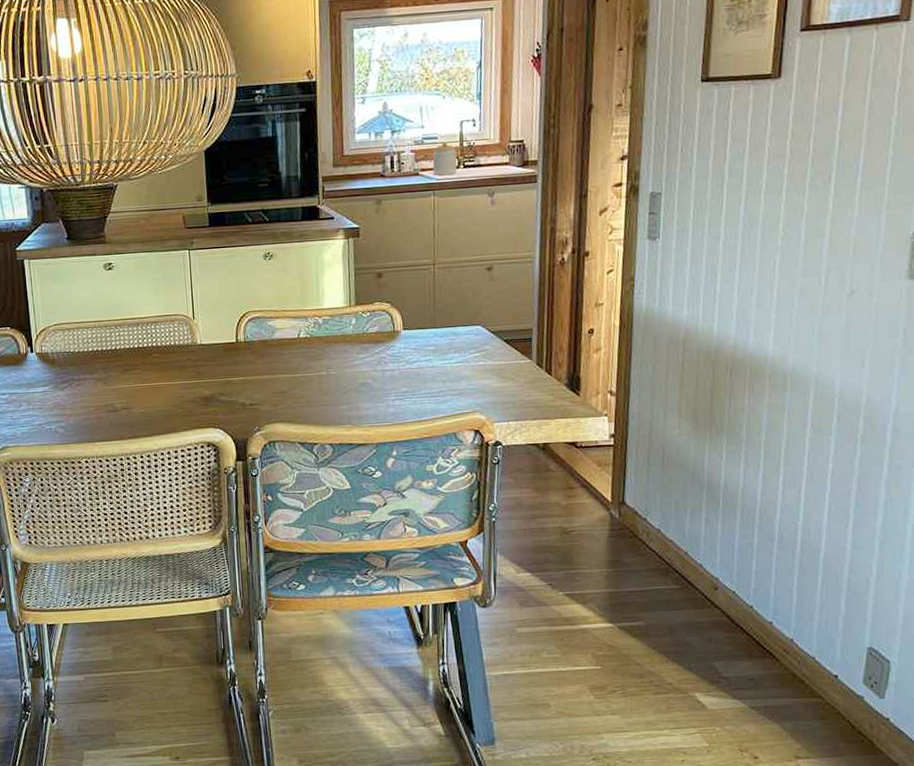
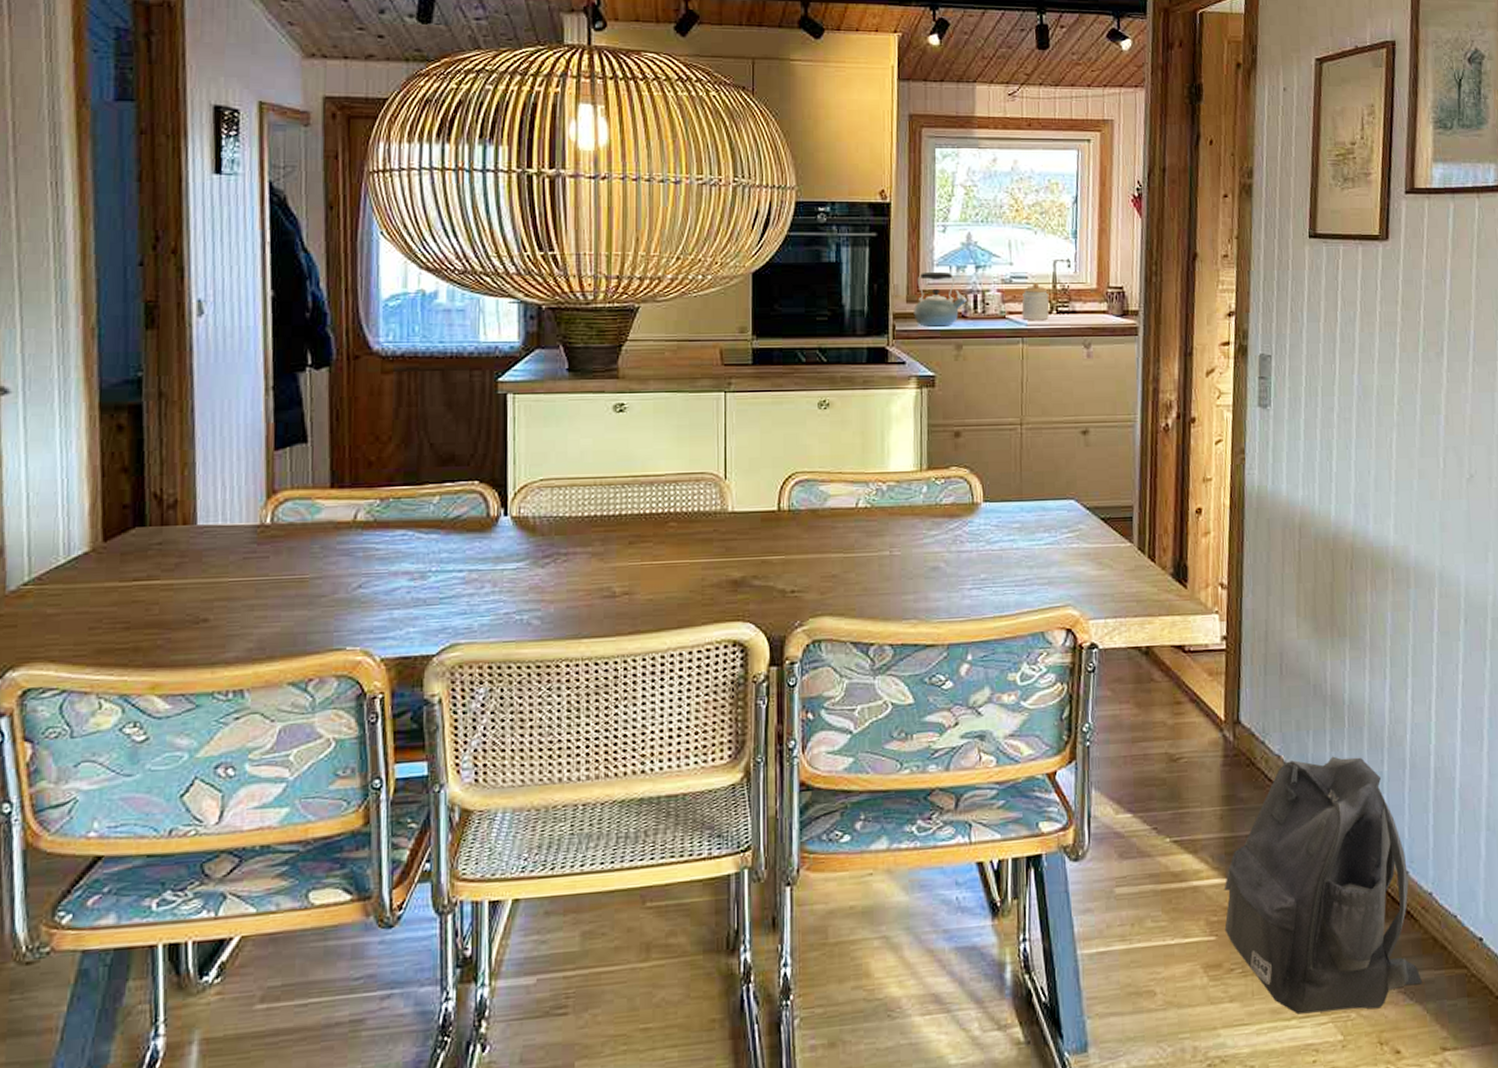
kettle: none [339,138,385,186] -> present [913,271,967,327]
backpack: none [608,530,781,726] -> present [1224,756,1423,1015]

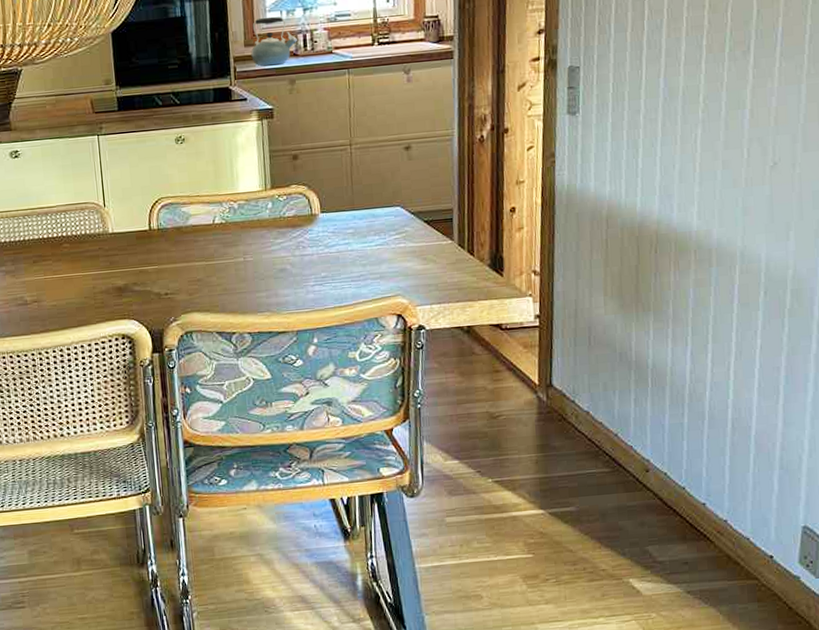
jar: present [1021,283,1050,321] -> none [346,19,371,54]
backpack: present [1224,756,1423,1015] -> none [539,411,717,614]

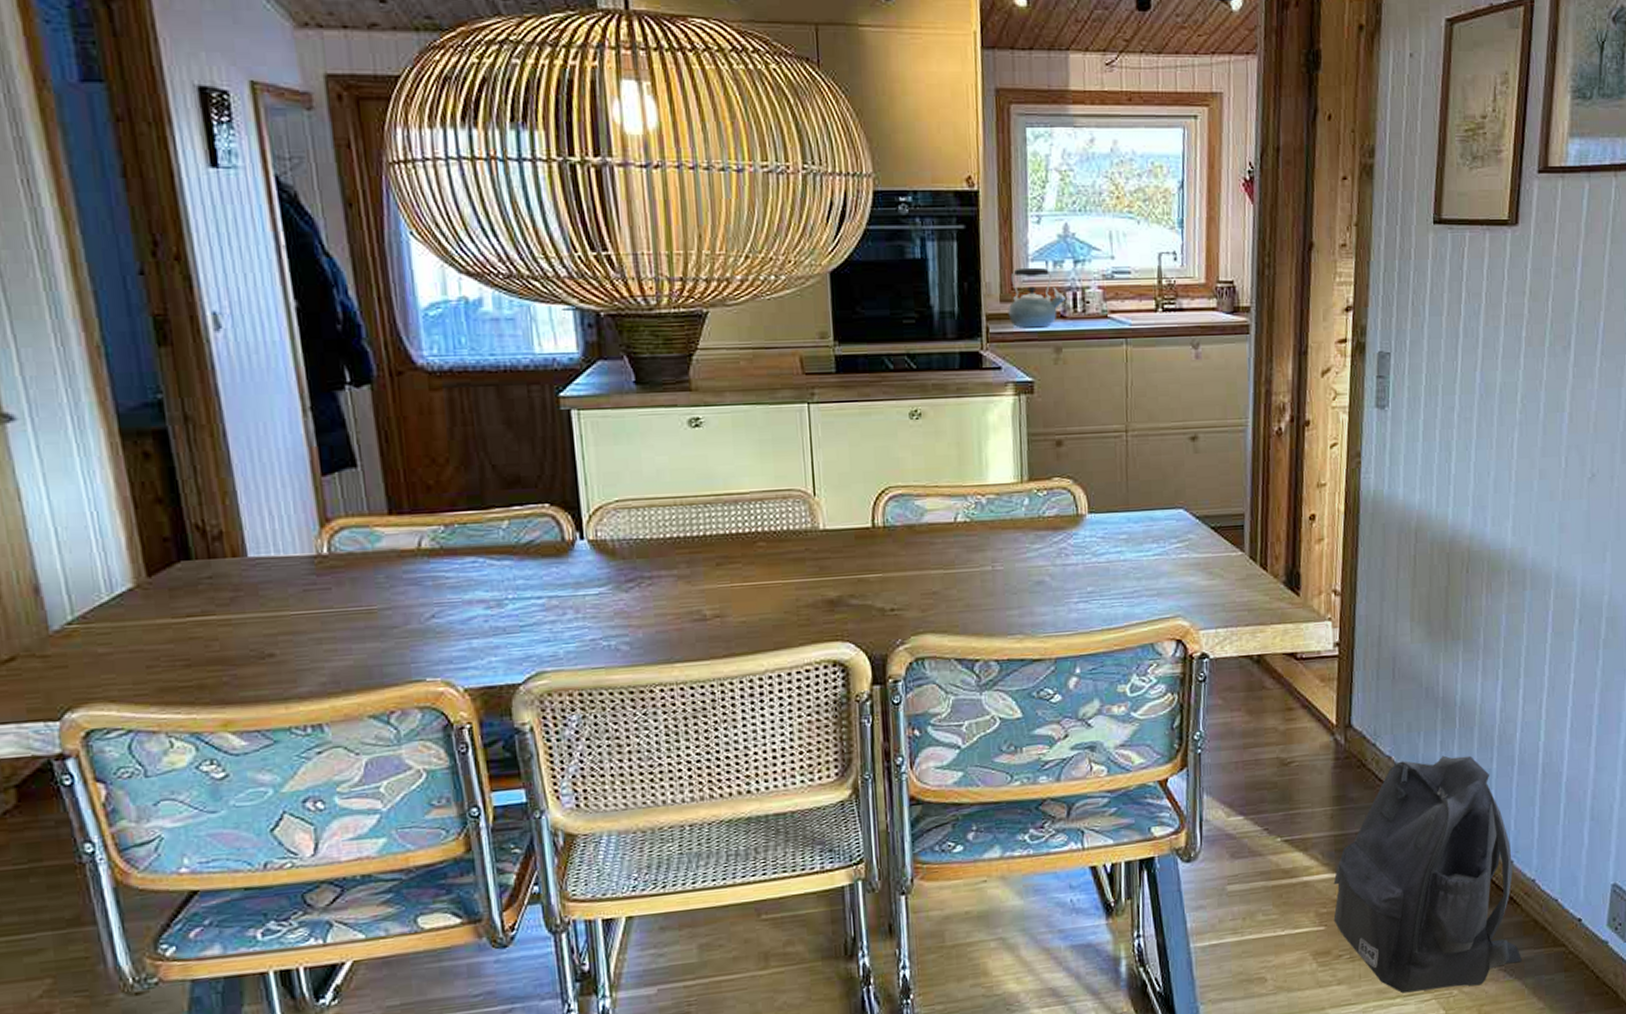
backpack: none [539,411,717,614] -> present [1333,755,1523,994]

